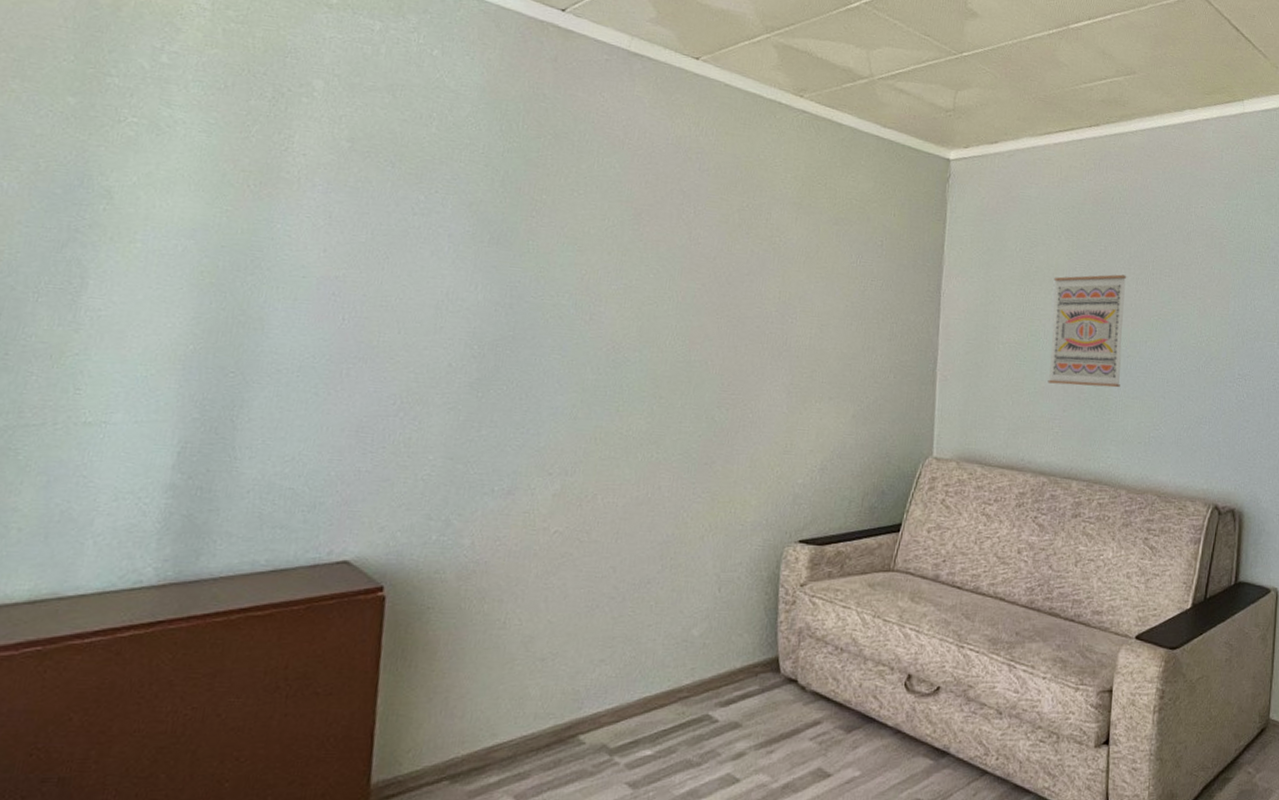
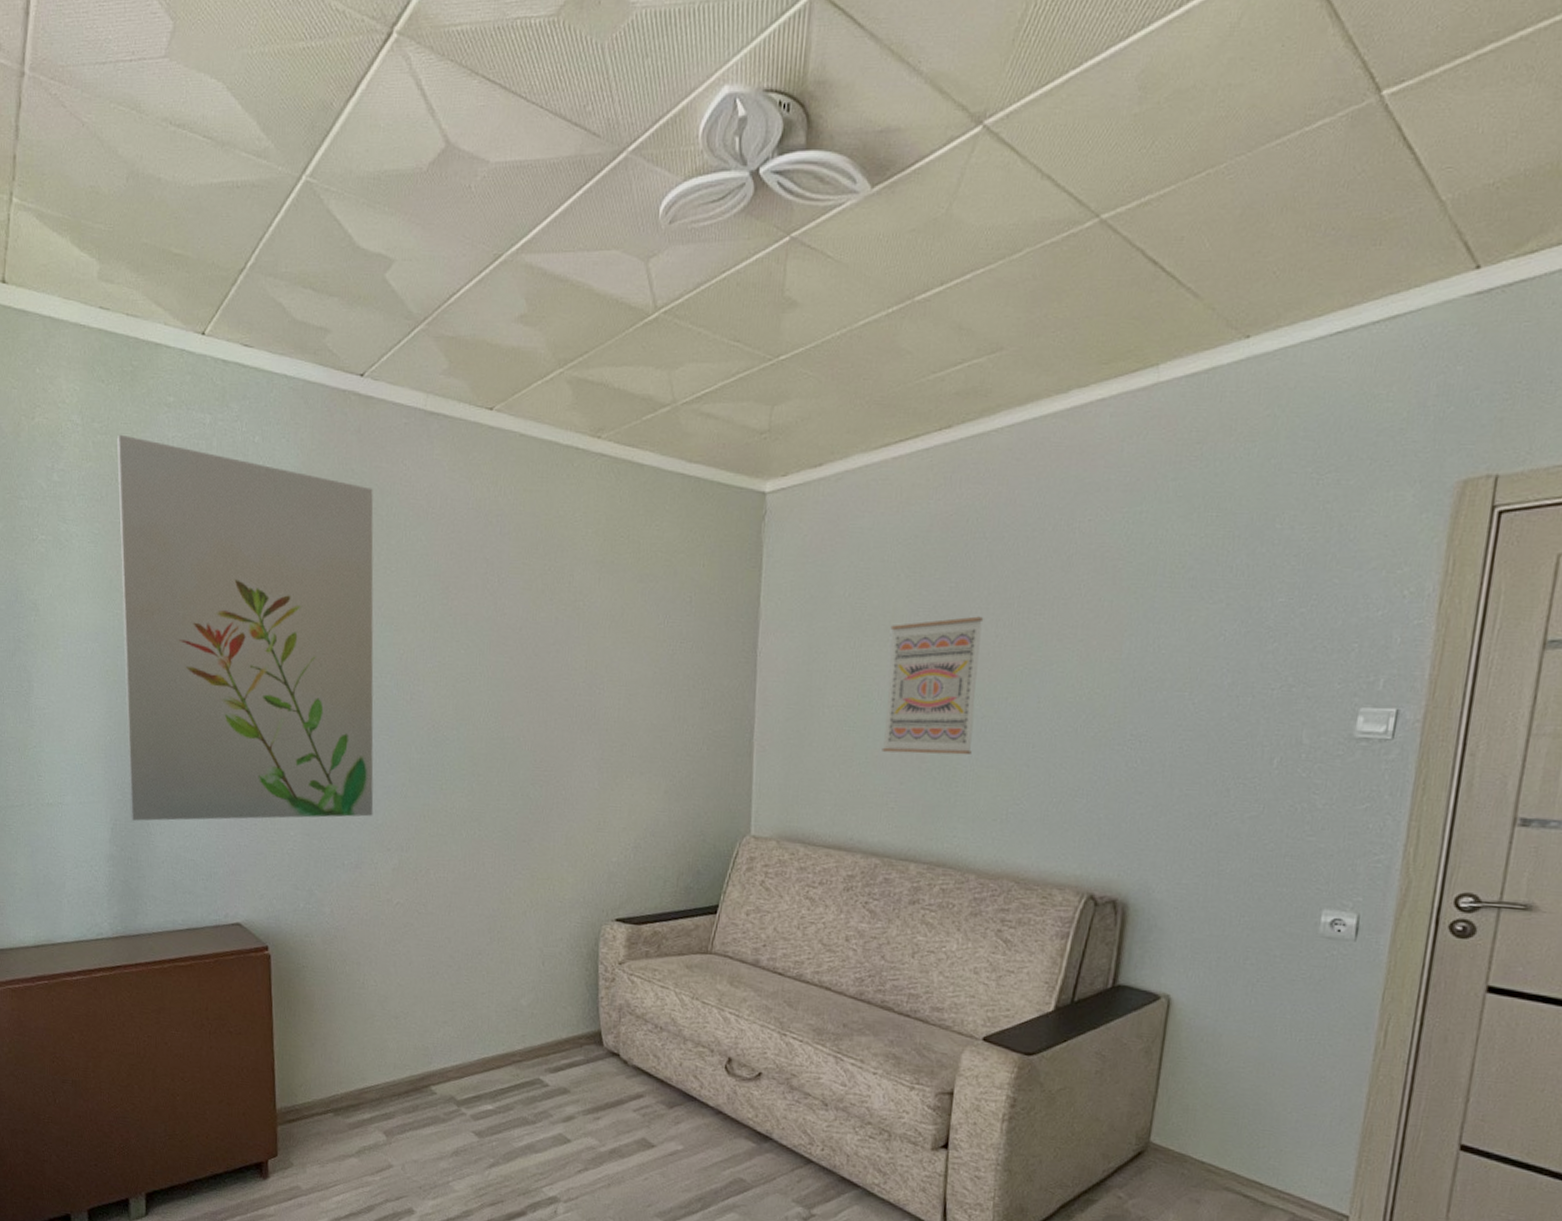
wall art: none [208,26,566,444] -> present [116,434,374,821]

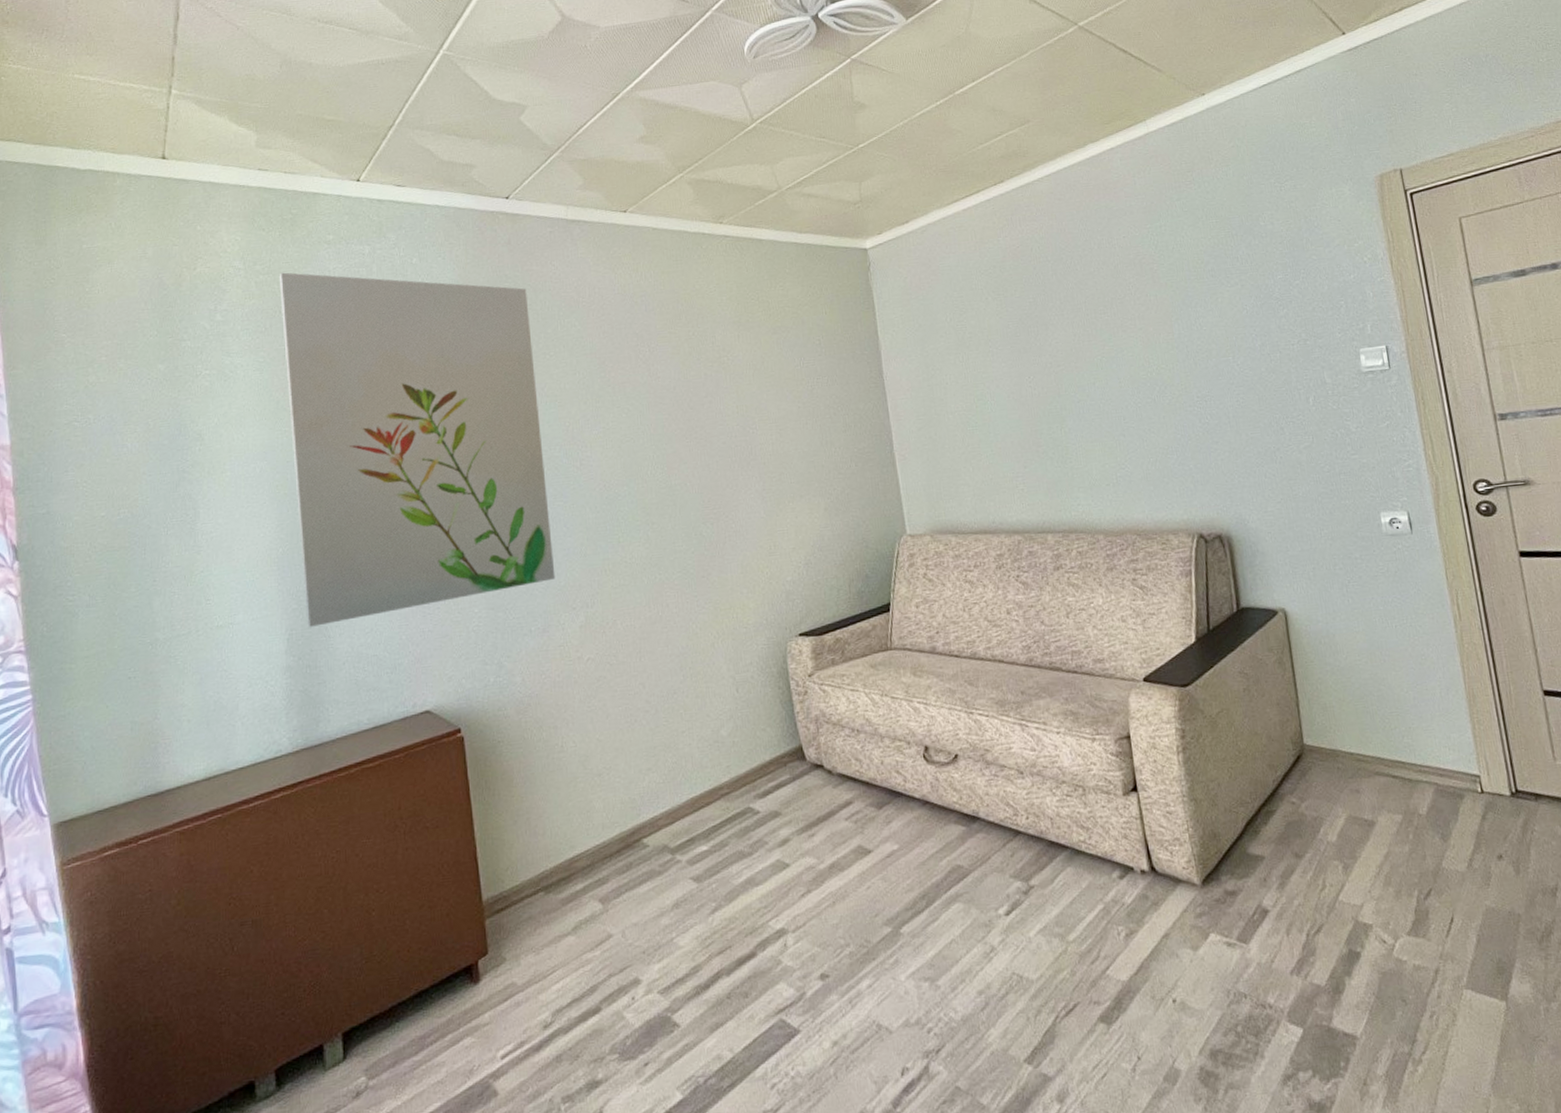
wall art: present [882,616,984,755] -> none [989,321,1077,443]

